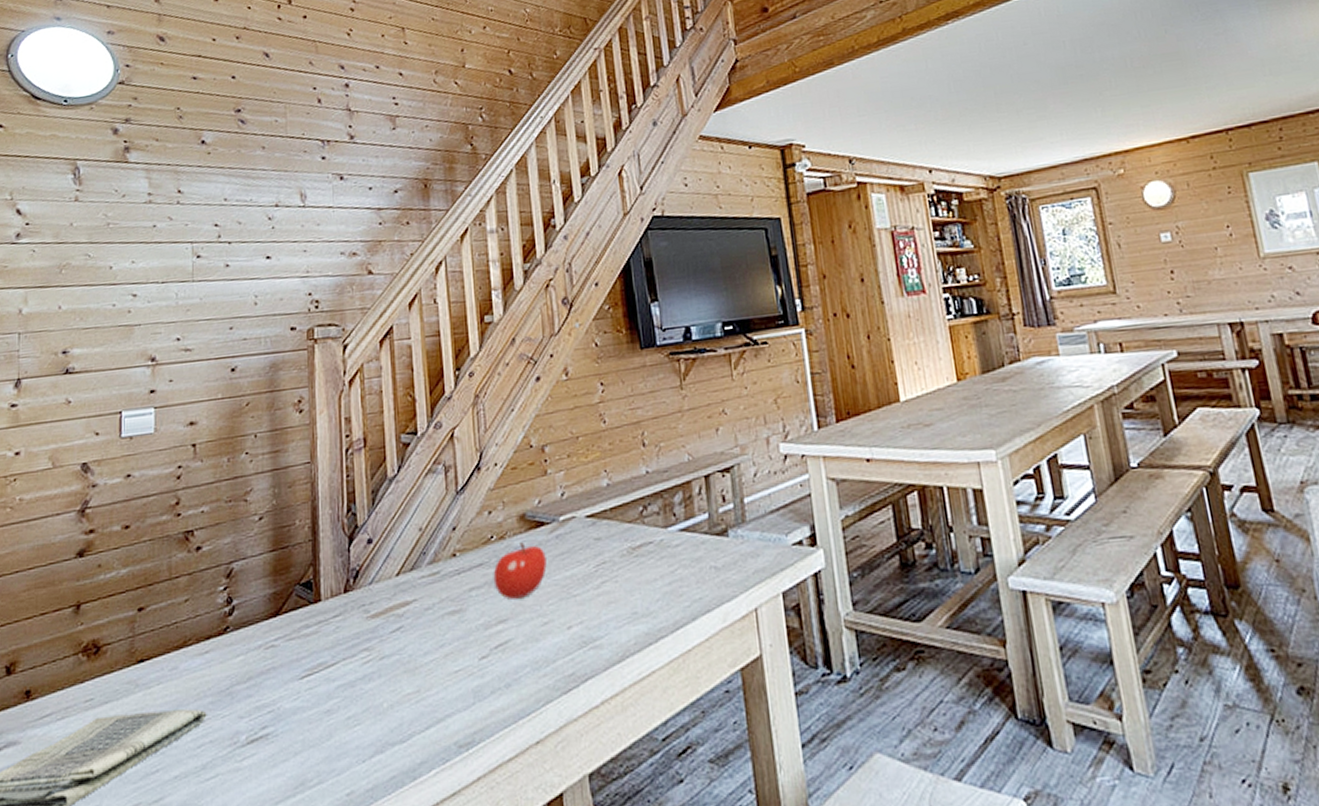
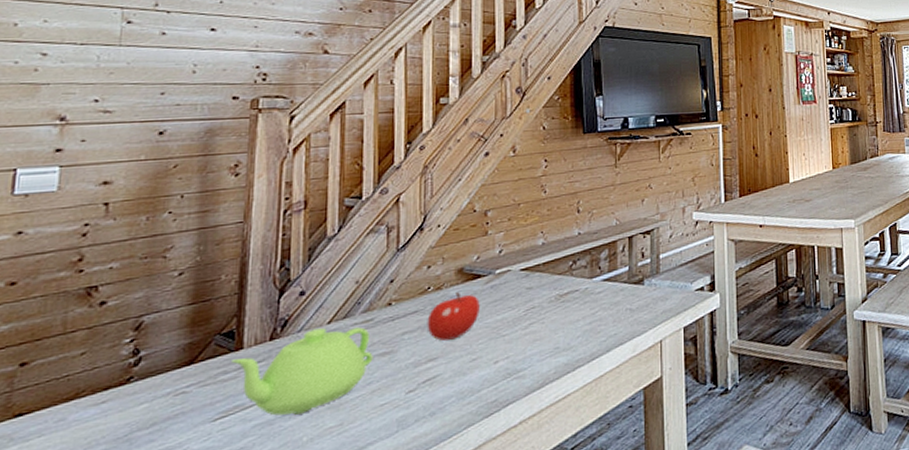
teapot: none [312,581,443,677] -> present [232,327,373,416]

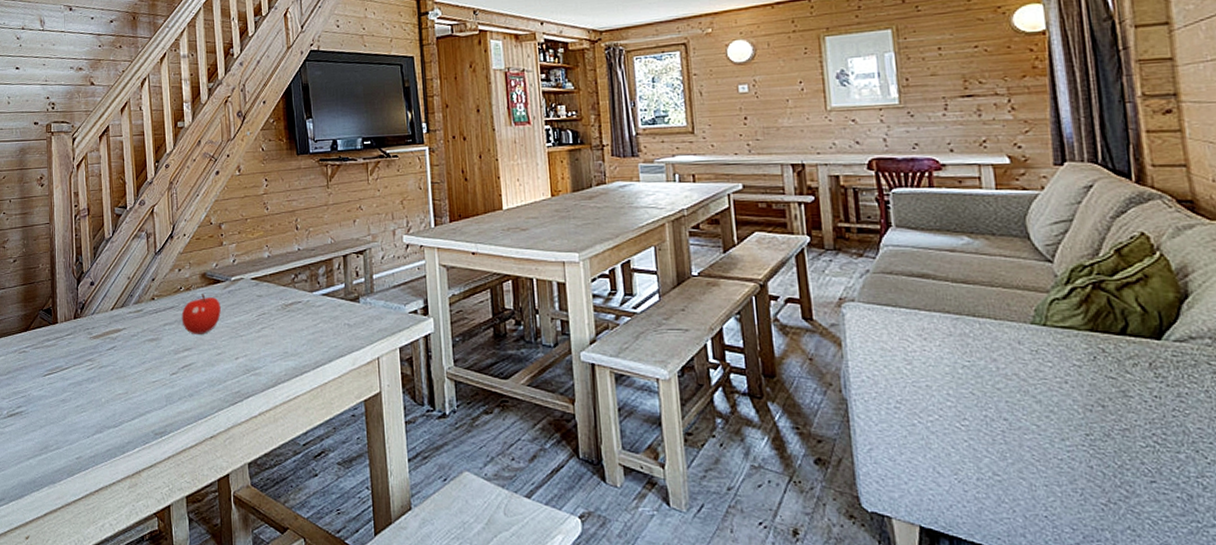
teapot: present [232,327,373,416] -> none [51,313,145,380]

